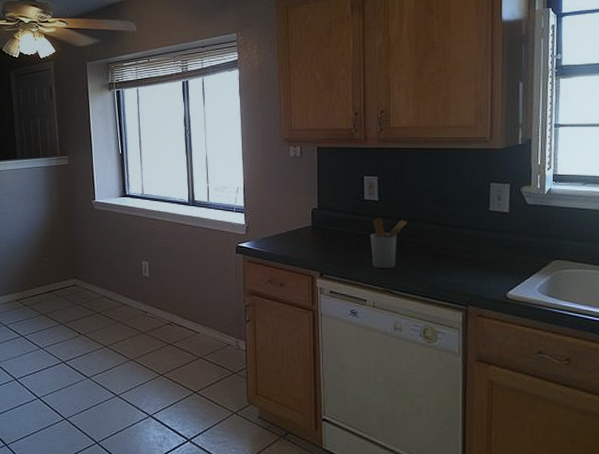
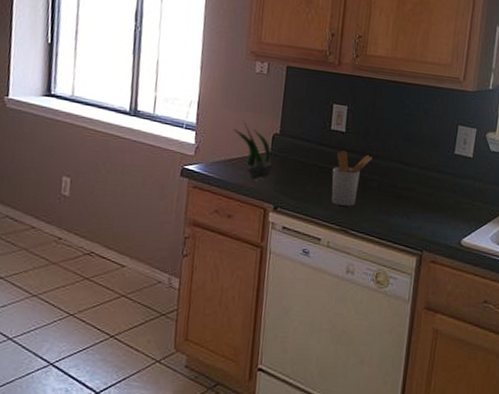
plant: none [276,201,316,252] -> present [233,123,274,181]

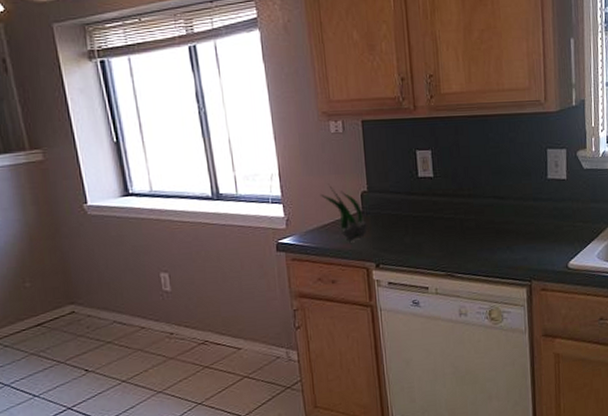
utensil holder: present [331,151,373,207] -> none [427,196,466,252]

